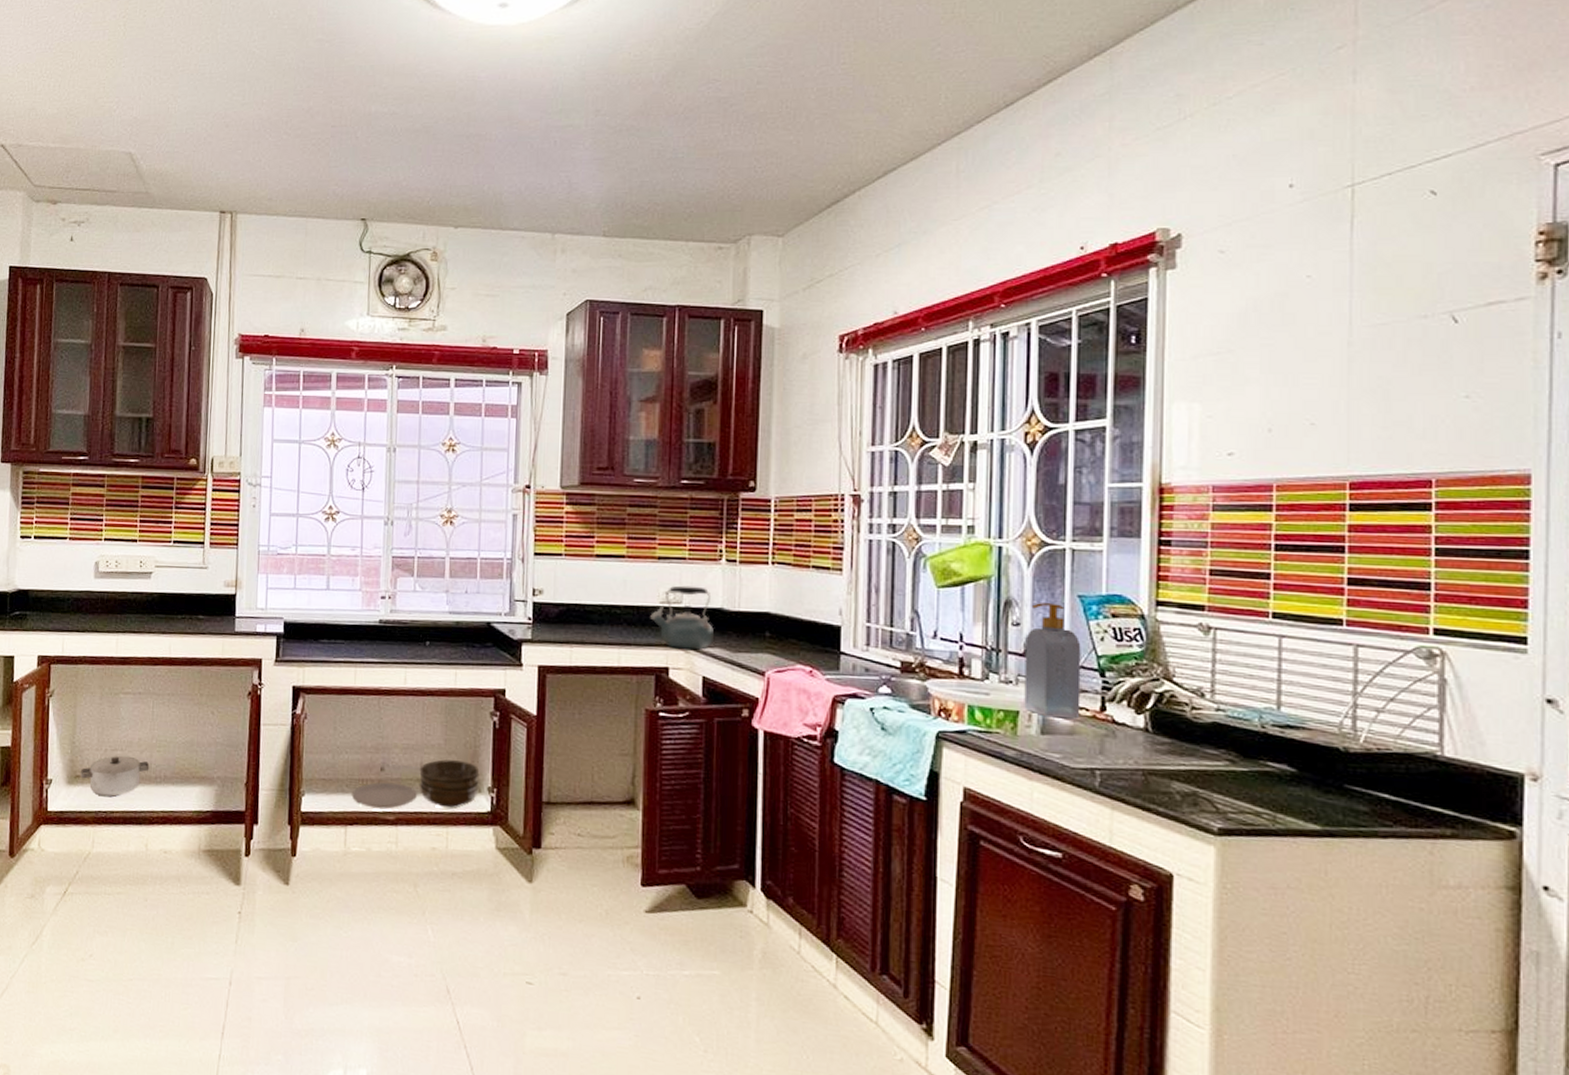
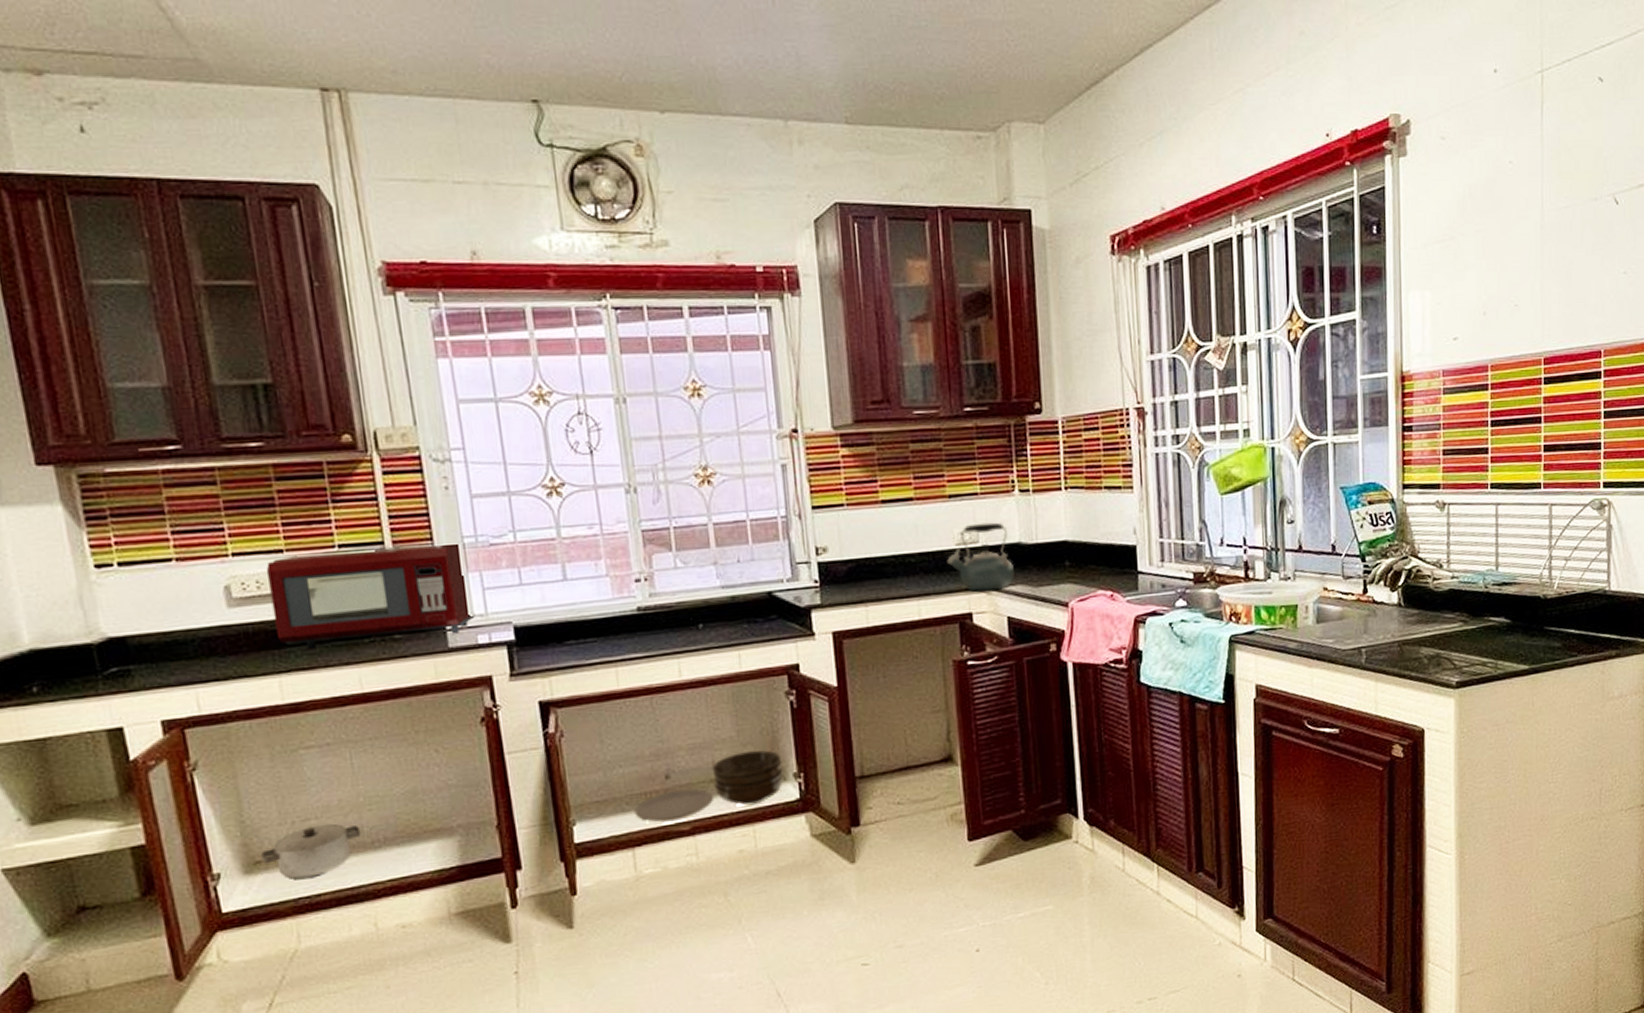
microwave: none [121,545,258,621] -> present [266,544,476,649]
soap bottle: present [1024,603,1081,720] -> none [1299,497,1347,607]

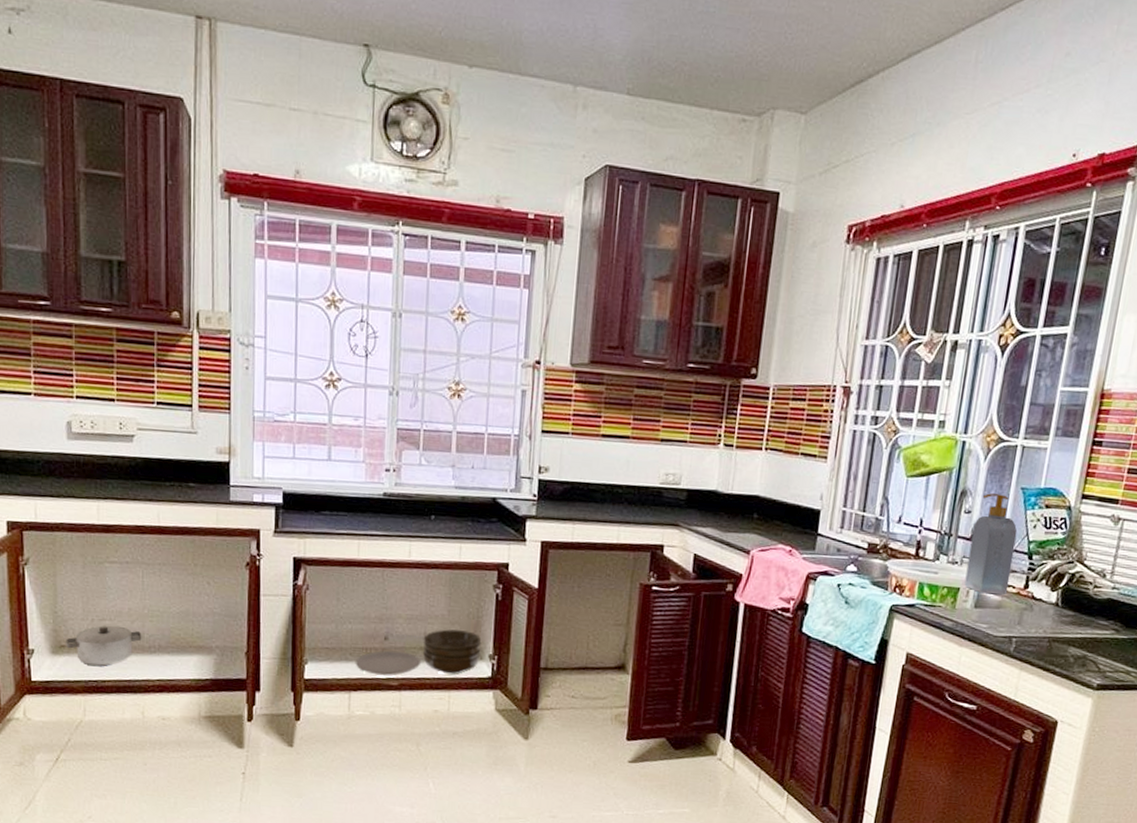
microwave: present [266,544,476,649] -> none [99,405,254,491]
kettle: present [947,522,1016,592] -> none [650,467,709,529]
soap bottle: none [1299,497,1347,607] -> present [964,493,1018,596]

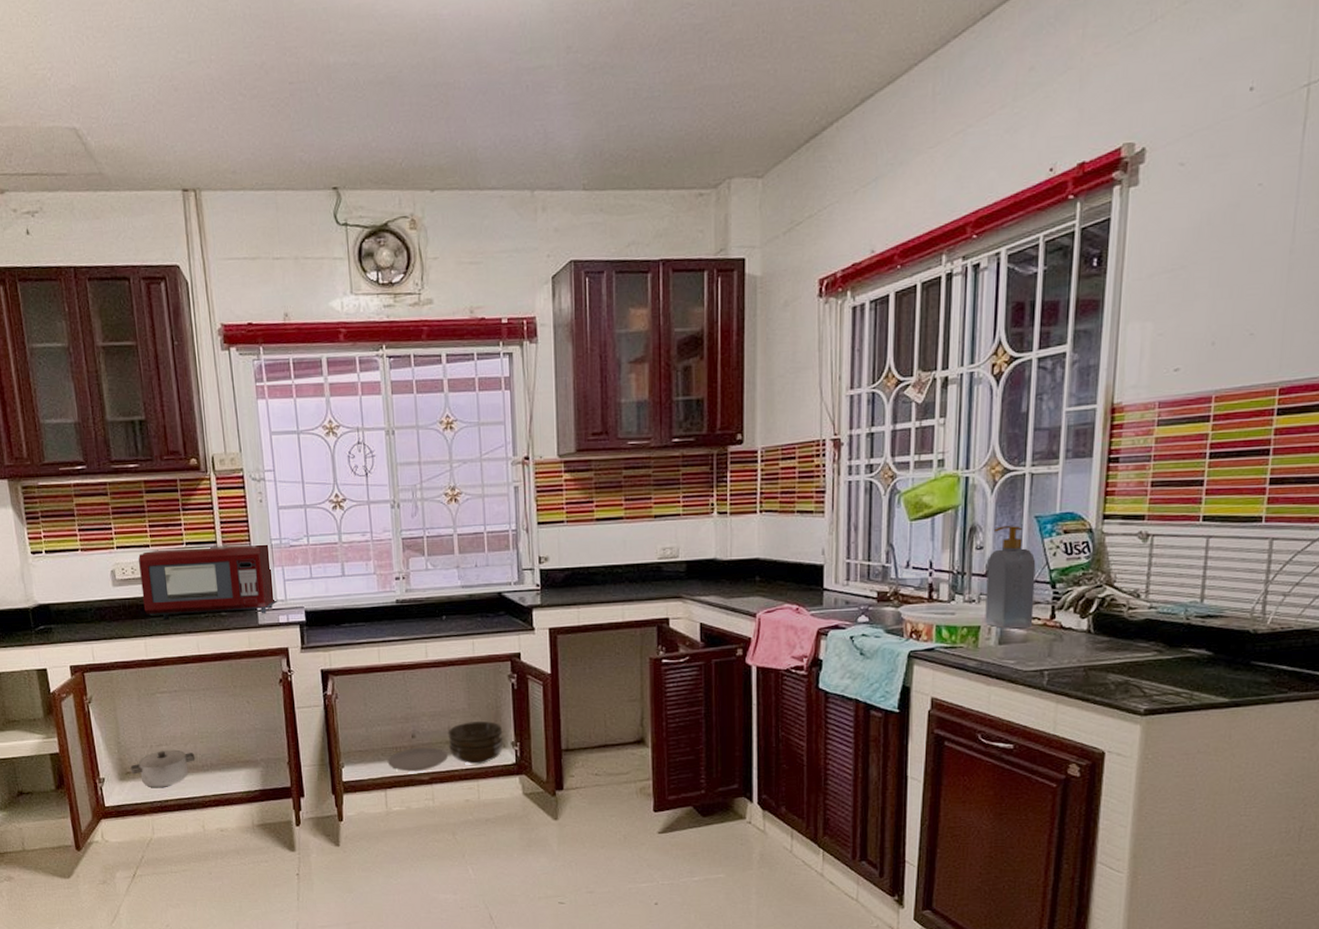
microwave: none [99,405,254,491] -> present [138,545,278,620]

